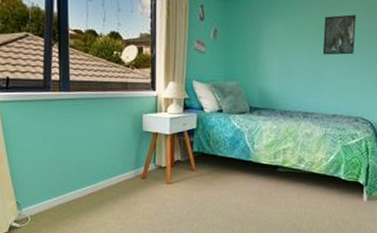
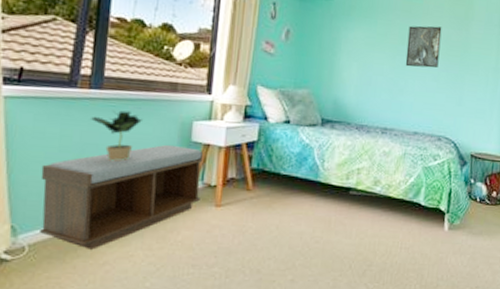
bench: none [32,134,154,219] -> present [40,144,203,250]
potted plant: none [64,108,103,150] -> present [91,110,142,162]

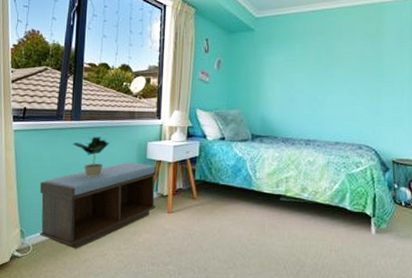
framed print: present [405,25,442,68] -> none [323,44,355,83]

